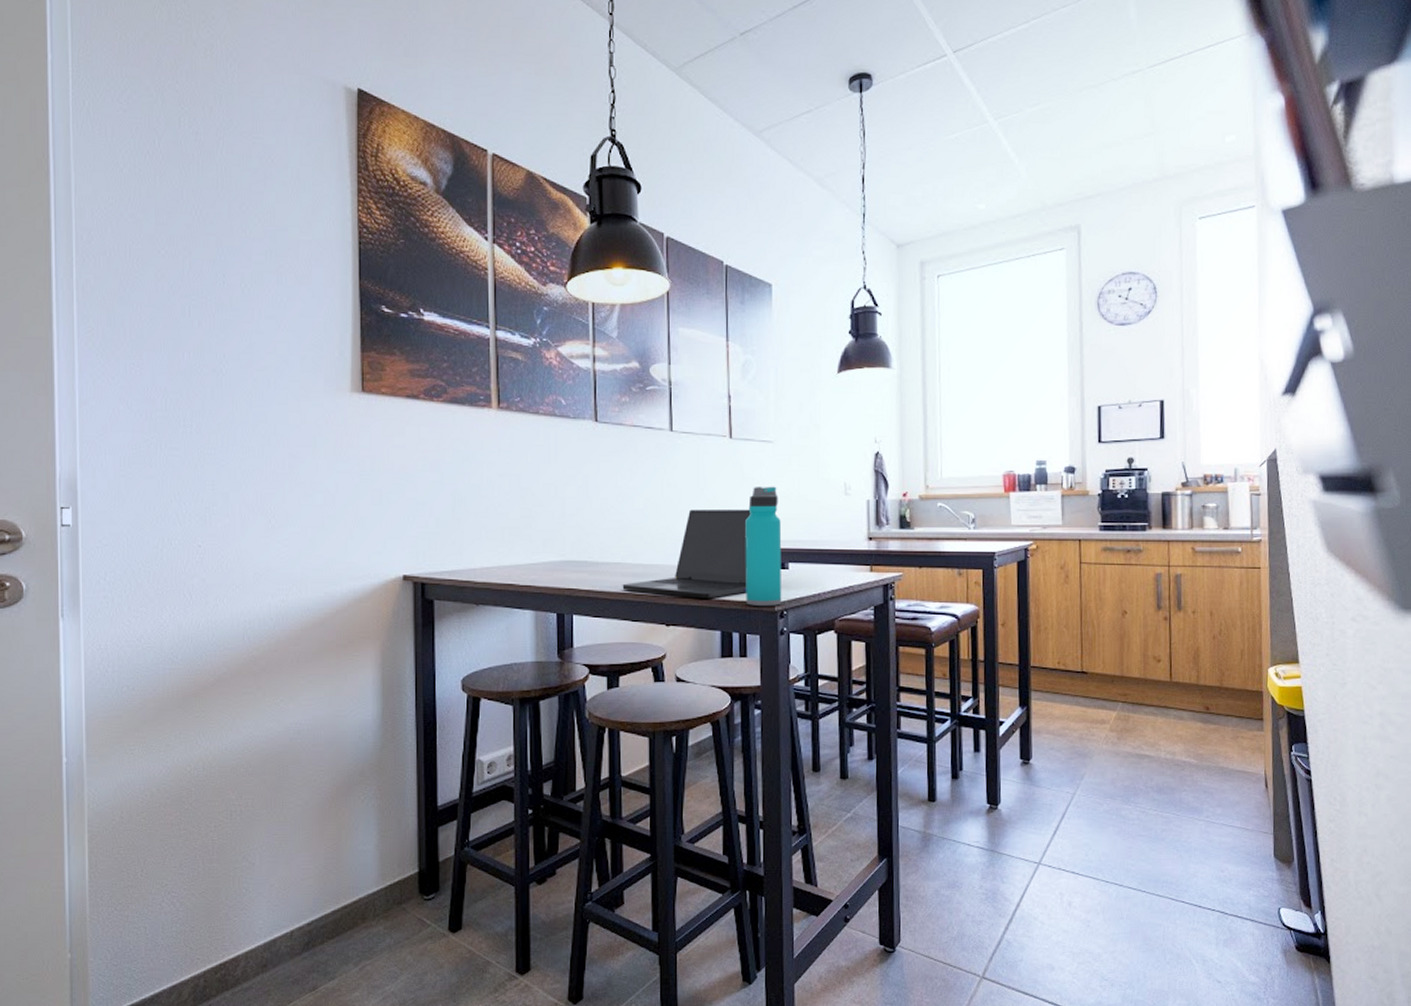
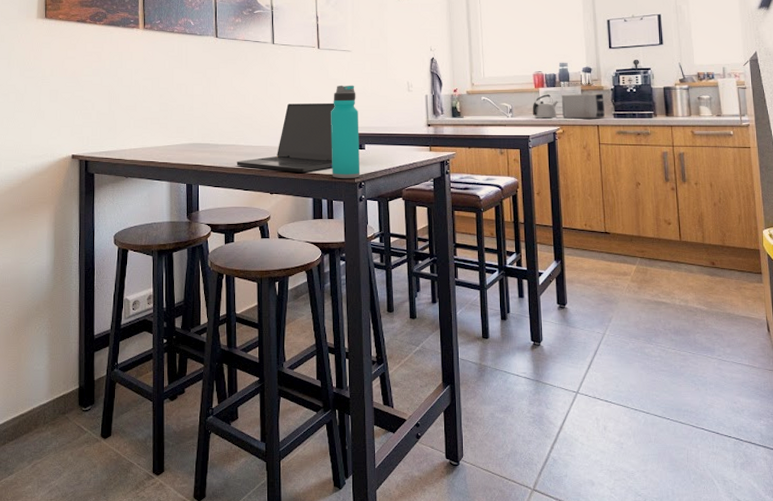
kettle: none [1000,500,1032,531] -> present [532,94,558,119]
toaster: none [1036,499,1090,533] -> present [561,93,606,120]

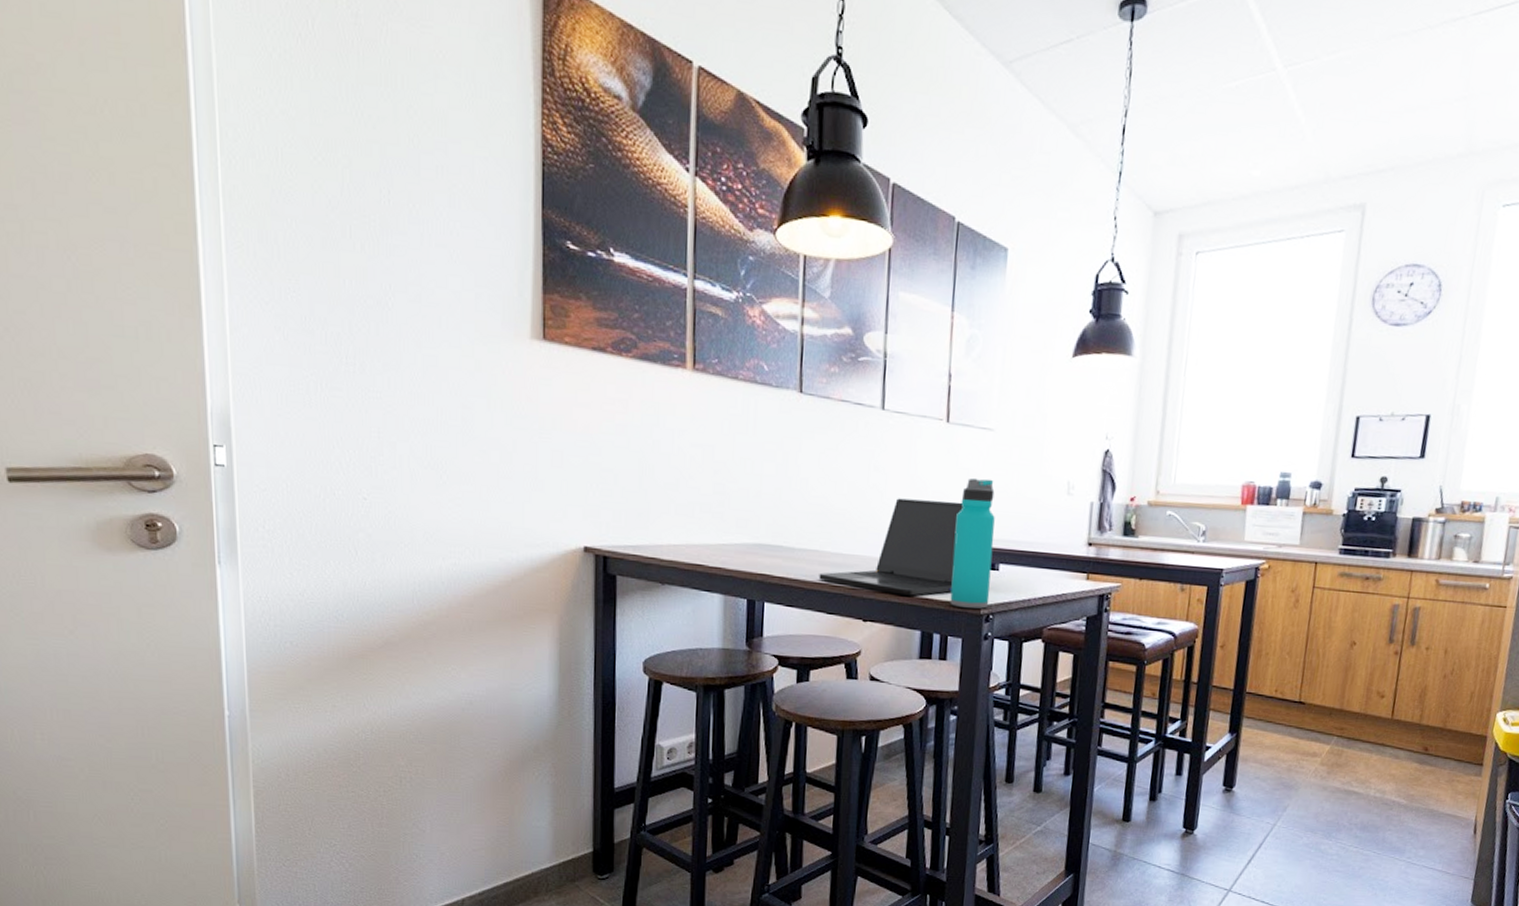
kettle: present [532,94,558,119] -> none [1231,514,1269,548]
toaster: present [561,93,606,120] -> none [1271,516,1333,554]

